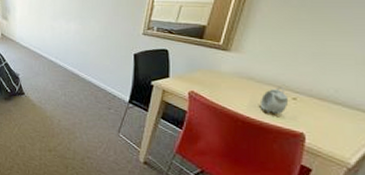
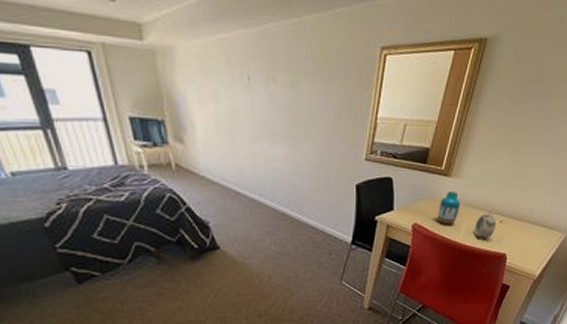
vase: none [215,64,242,96] -> present [437,190,460,225]

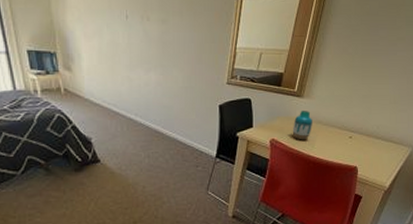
alarm clock: present [473,211,496,239] -> none [326,128,346,153]

